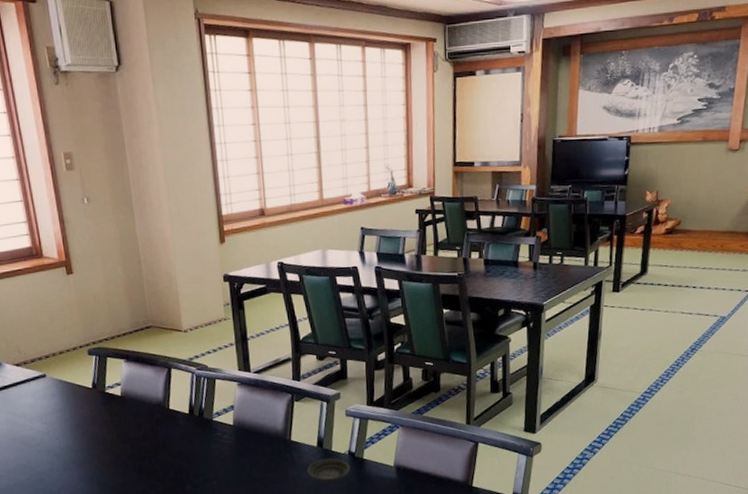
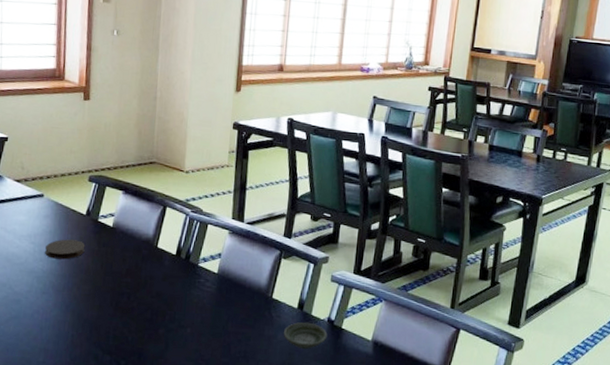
coaster: none [58,413,98,435] -> present [45,239,86,260]

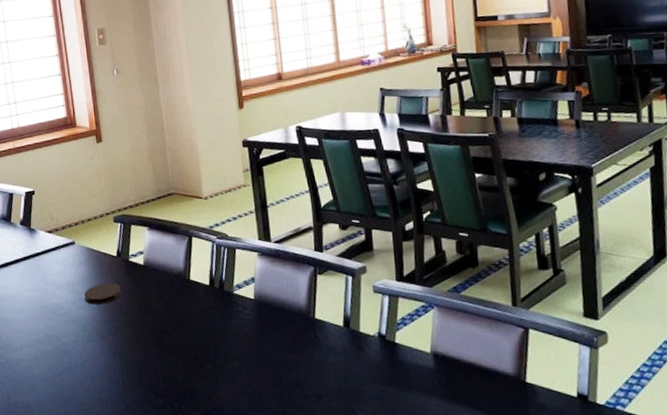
saucer: present [283,322,328,349] -> none [333,340,382,370]

